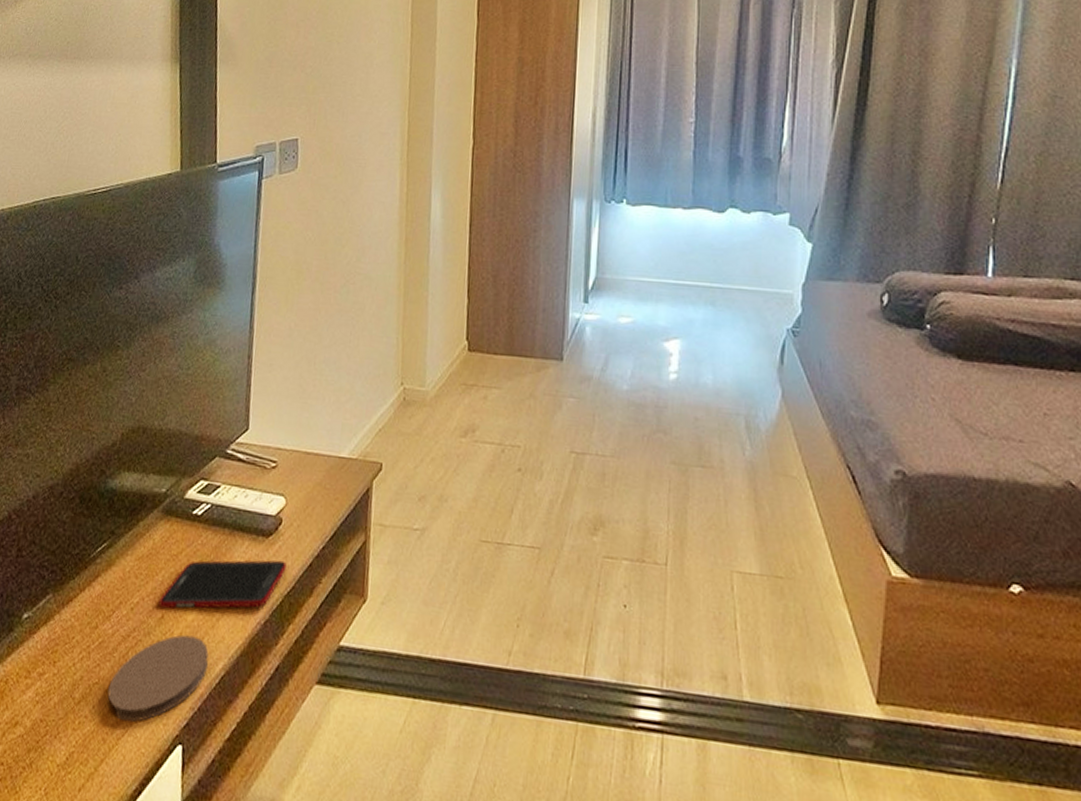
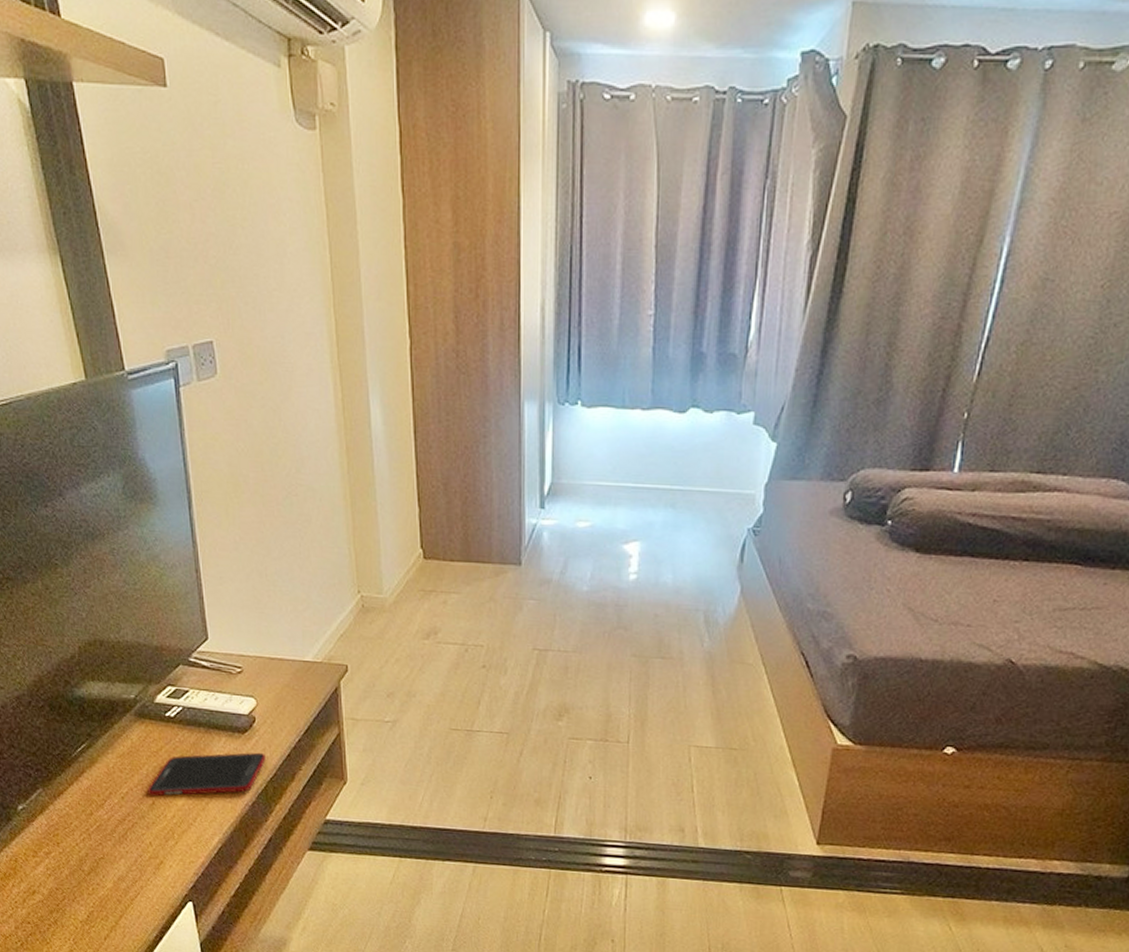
coaster: present [107,634,209,723] -> none [114,817,205,887]

